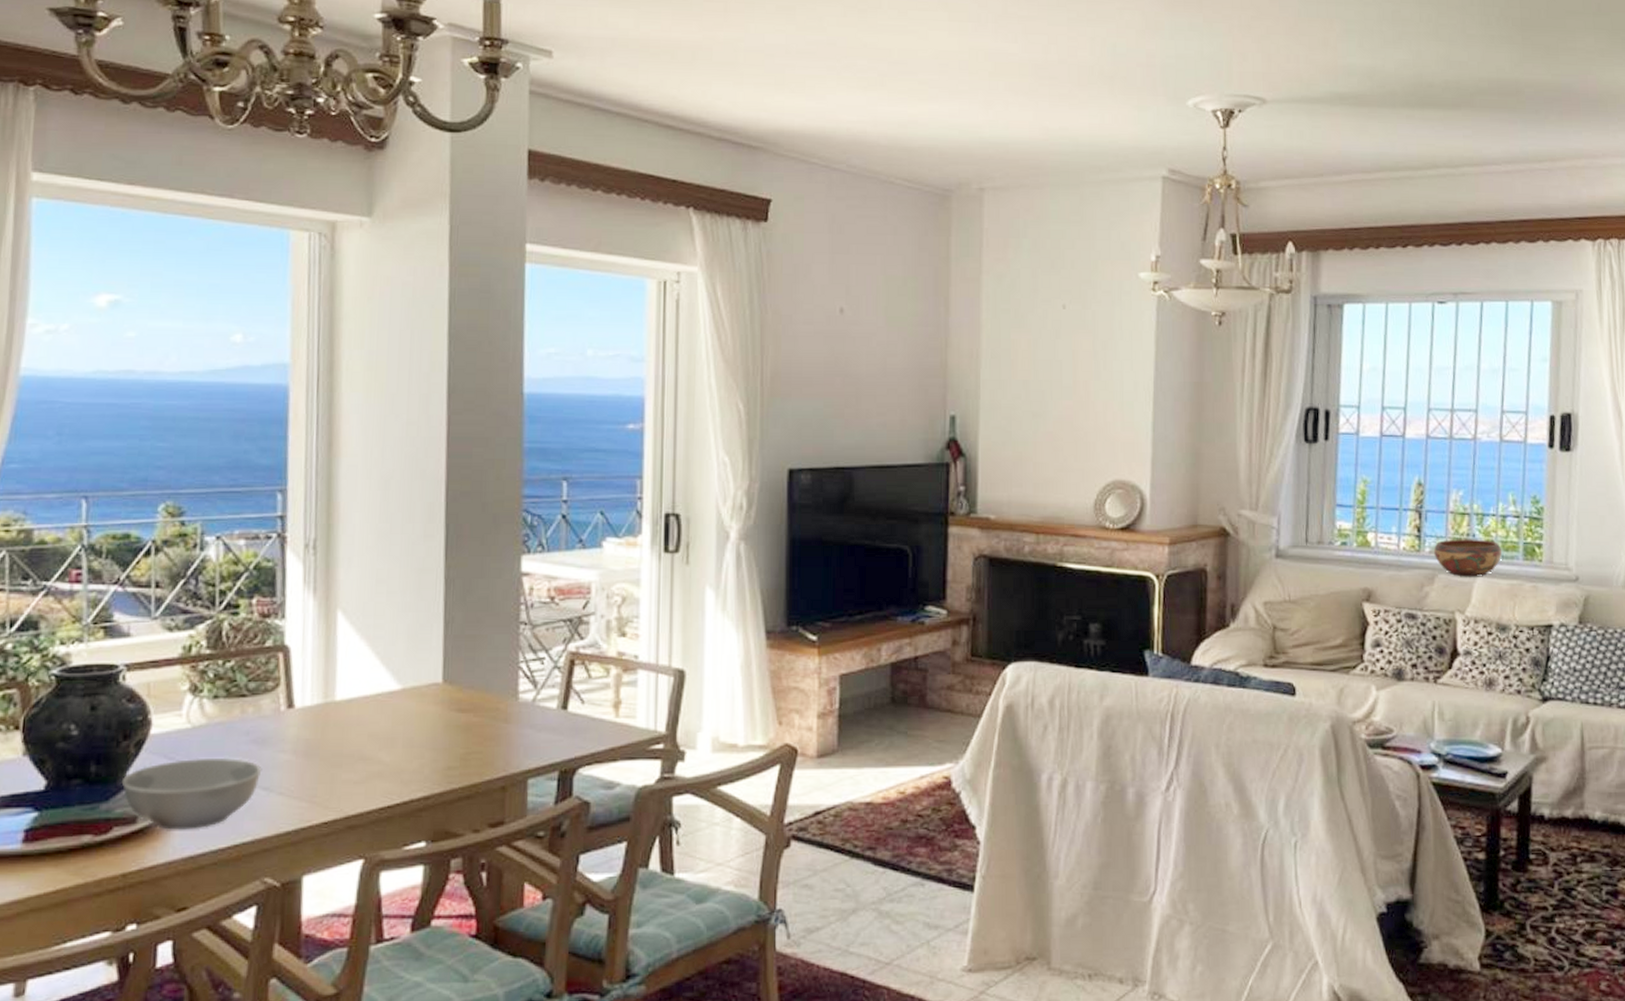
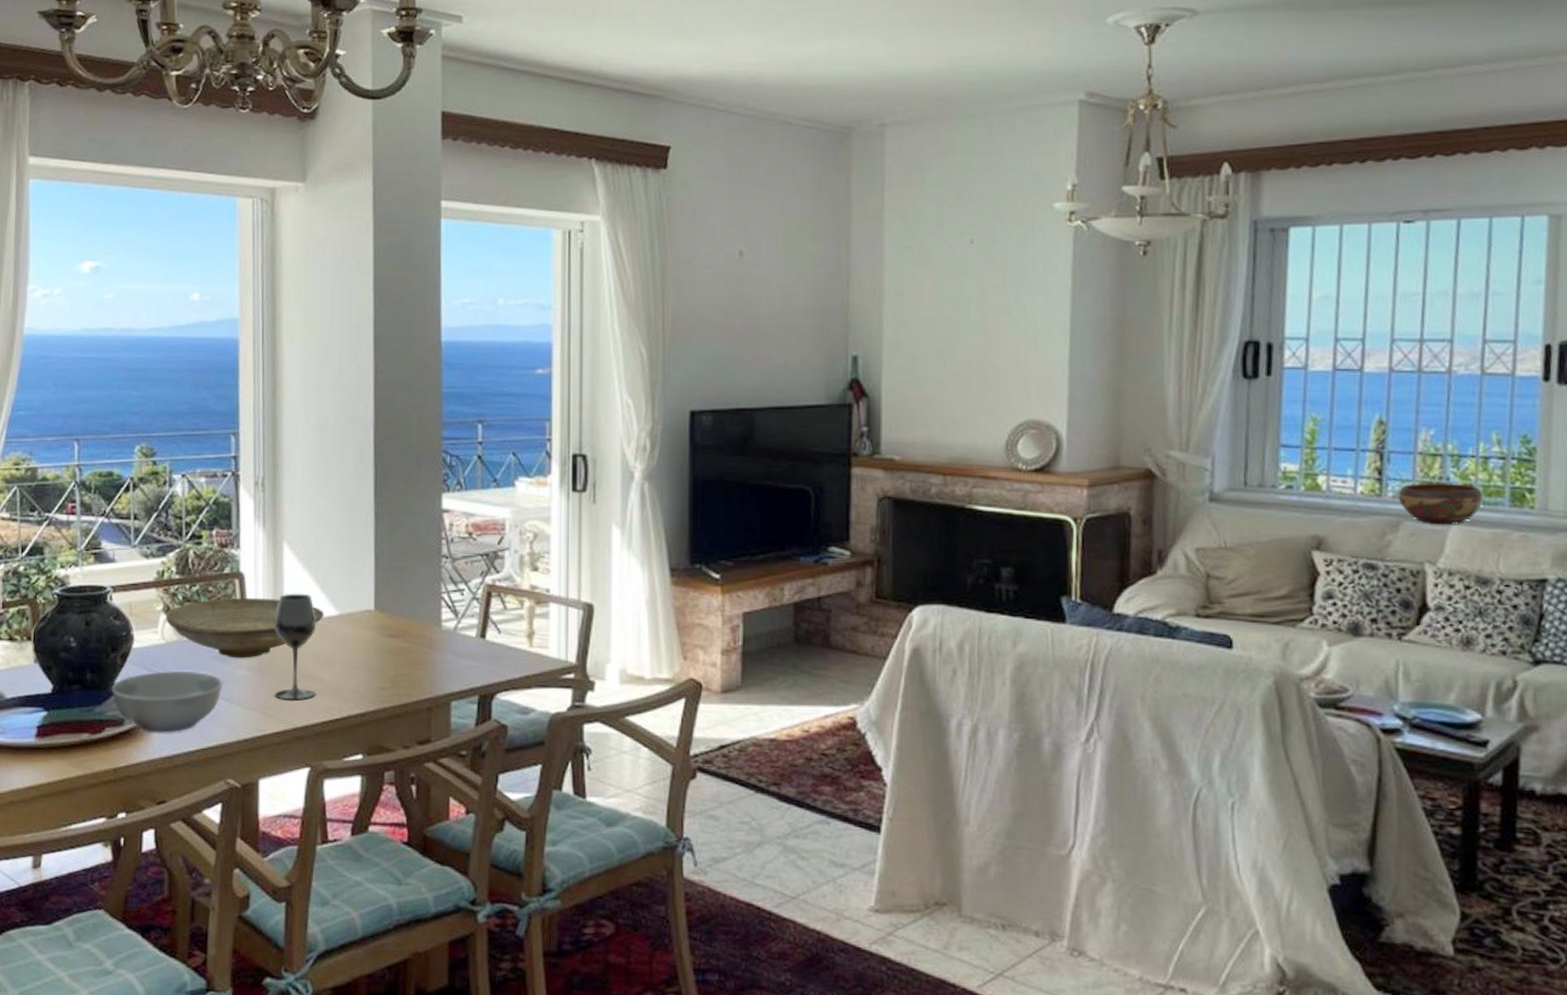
decorative bowl: none [192,672,385,742] -> present [165,597,325,659]
wineglass: none [324,666,376,786] -> present [274,593,317,700]

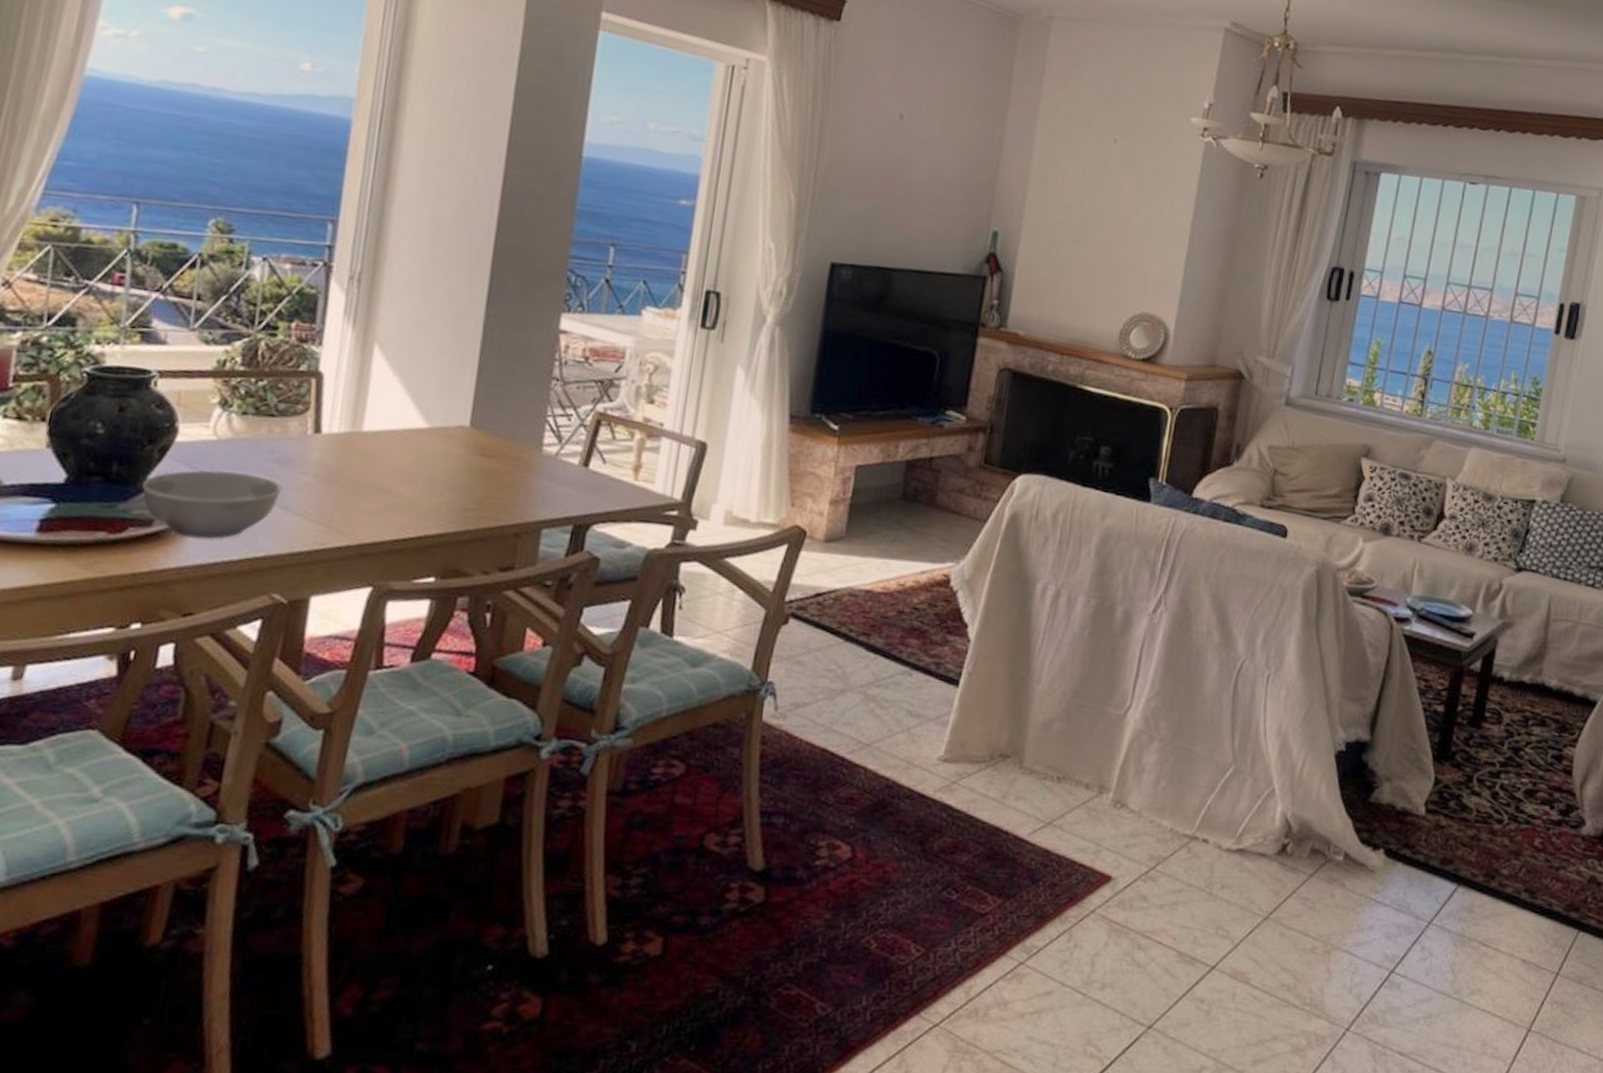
decorative bowl: present [165,597,325,659] -> none [220,397,412,465]
wineglass: present [274,593,317,700] -> none [342,399,403,515]
decorative bowl: present [1397,483,1484,525] -> none [1434,408,1499,447]

